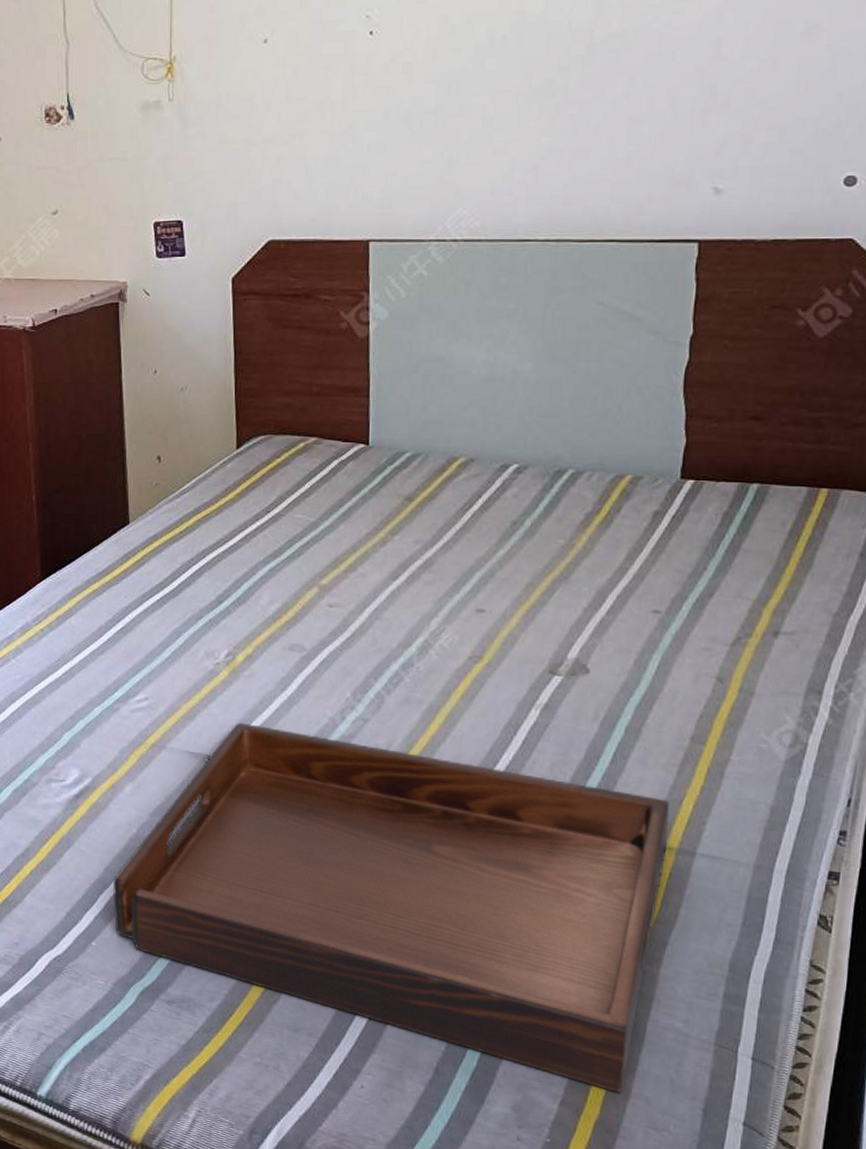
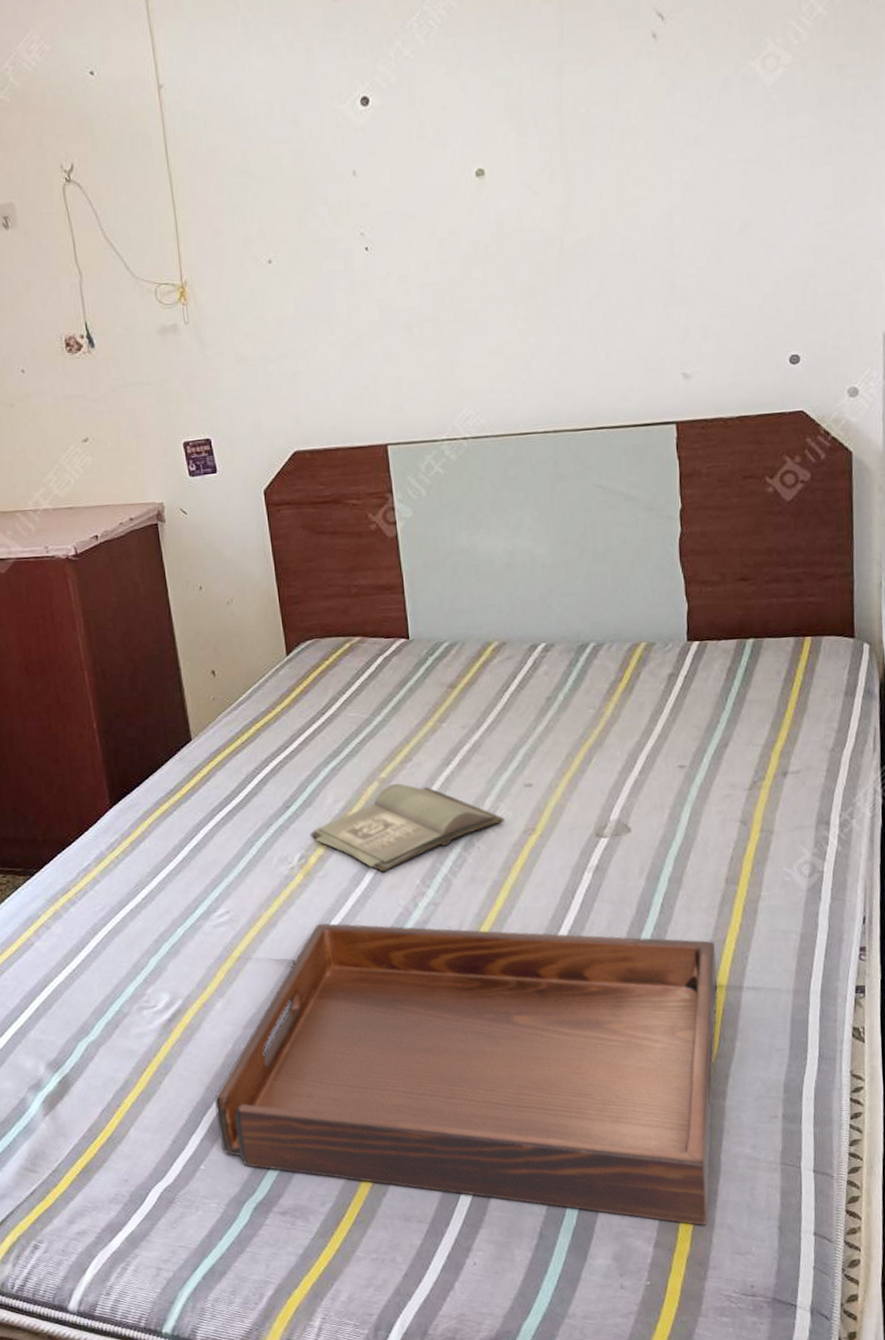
hardback book: none [241,592,450,681] -> present [310,783,505,873]

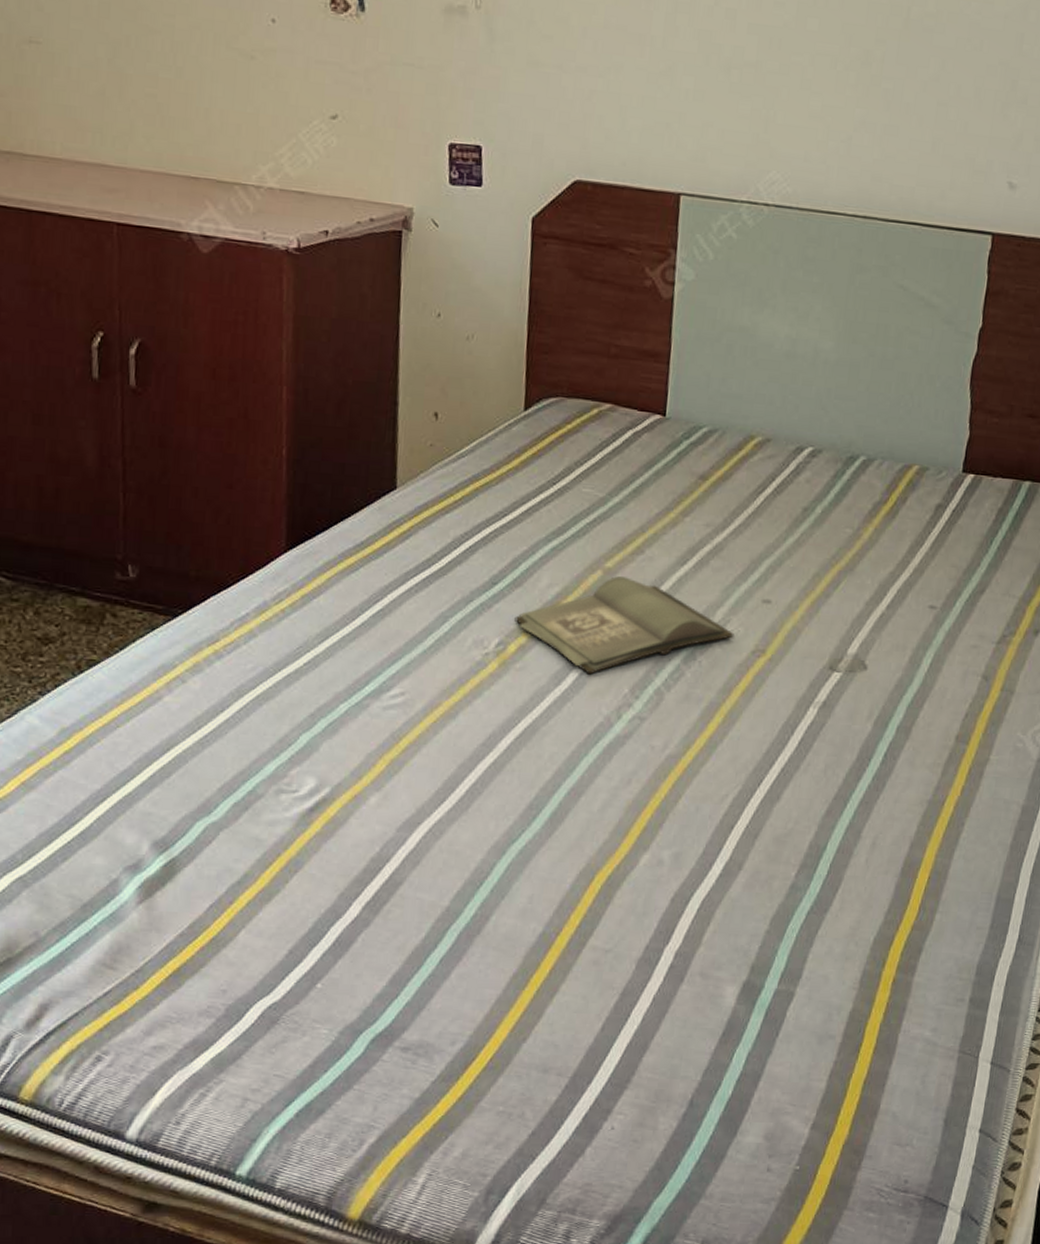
serving tray: present [214,923,718,1226] -> none [346,721,933,1111]

